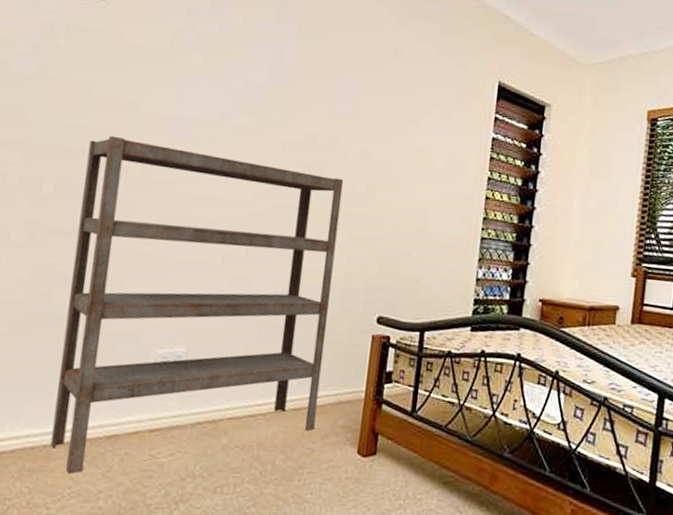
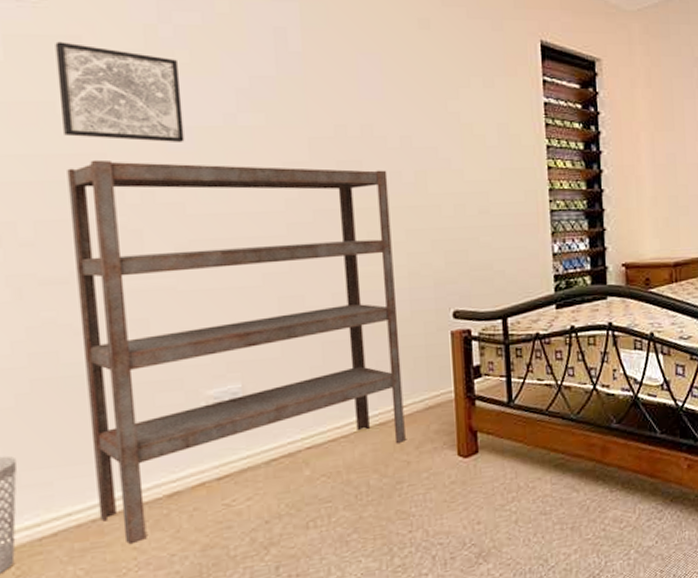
wall art: none [94,35,193,131] -> present [55,41,185,142]

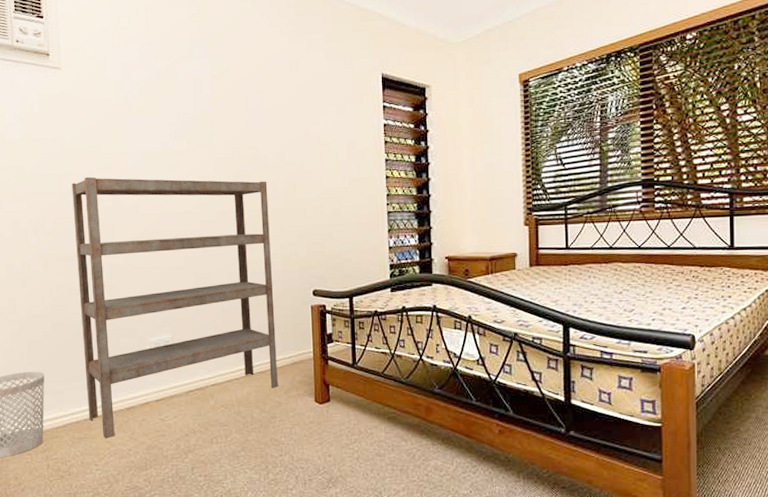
wall art: present [55,41,185,142] -> none [65,97,138,164]

